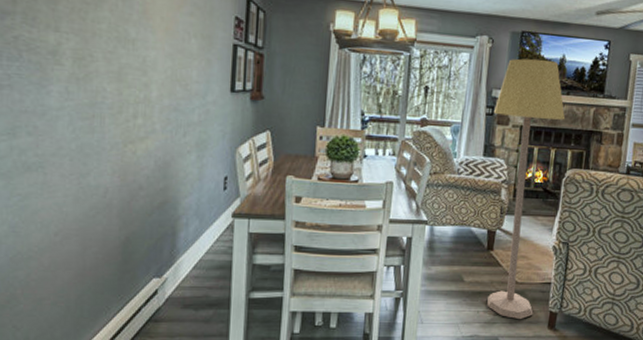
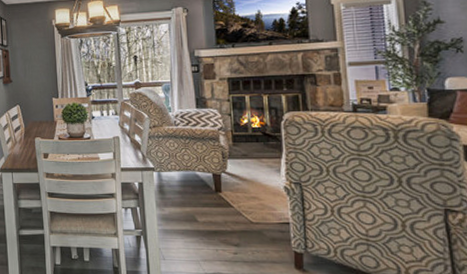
lamp: present [487,58,565,319] -> none [199,17,276,258]

